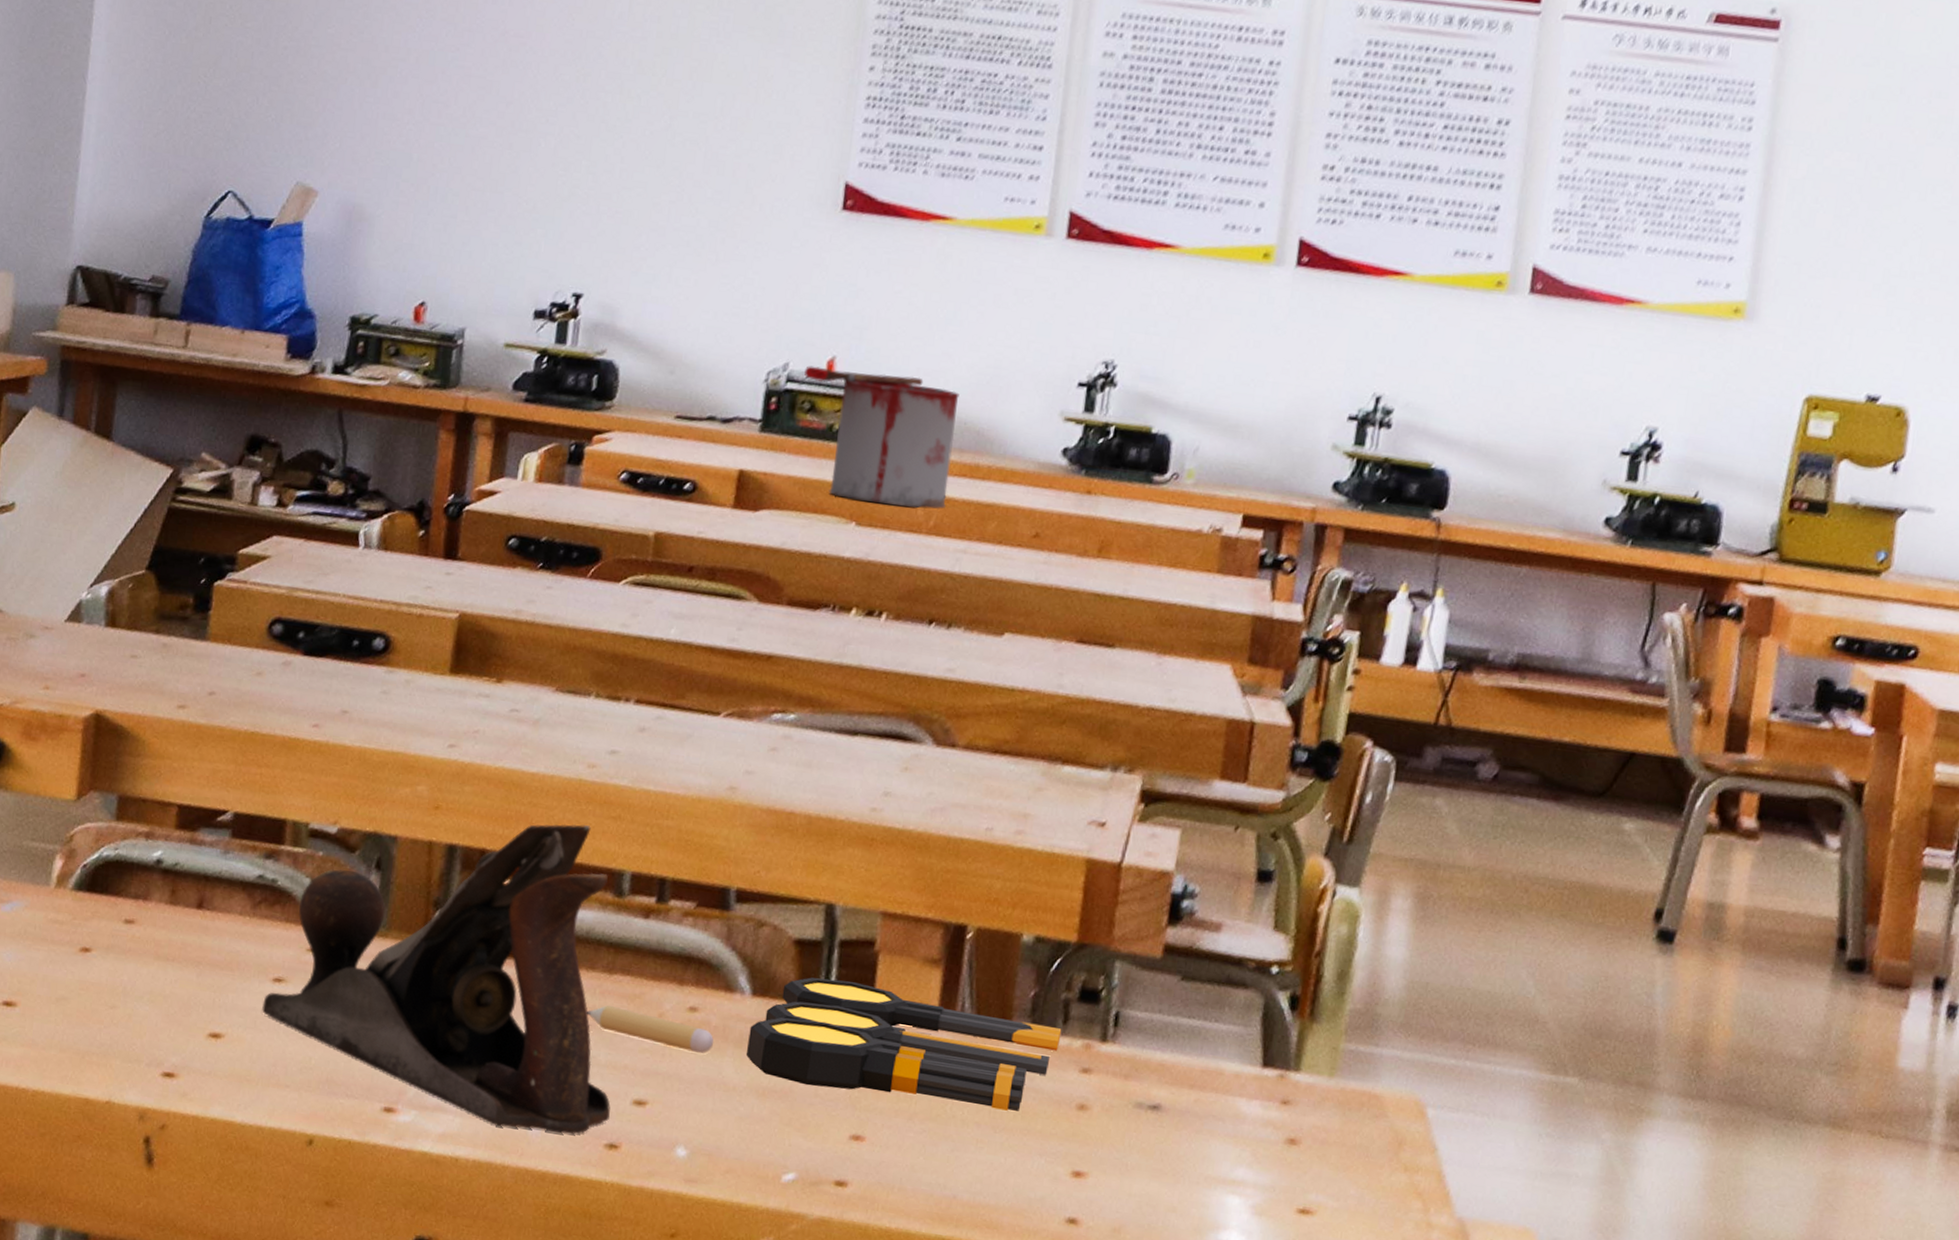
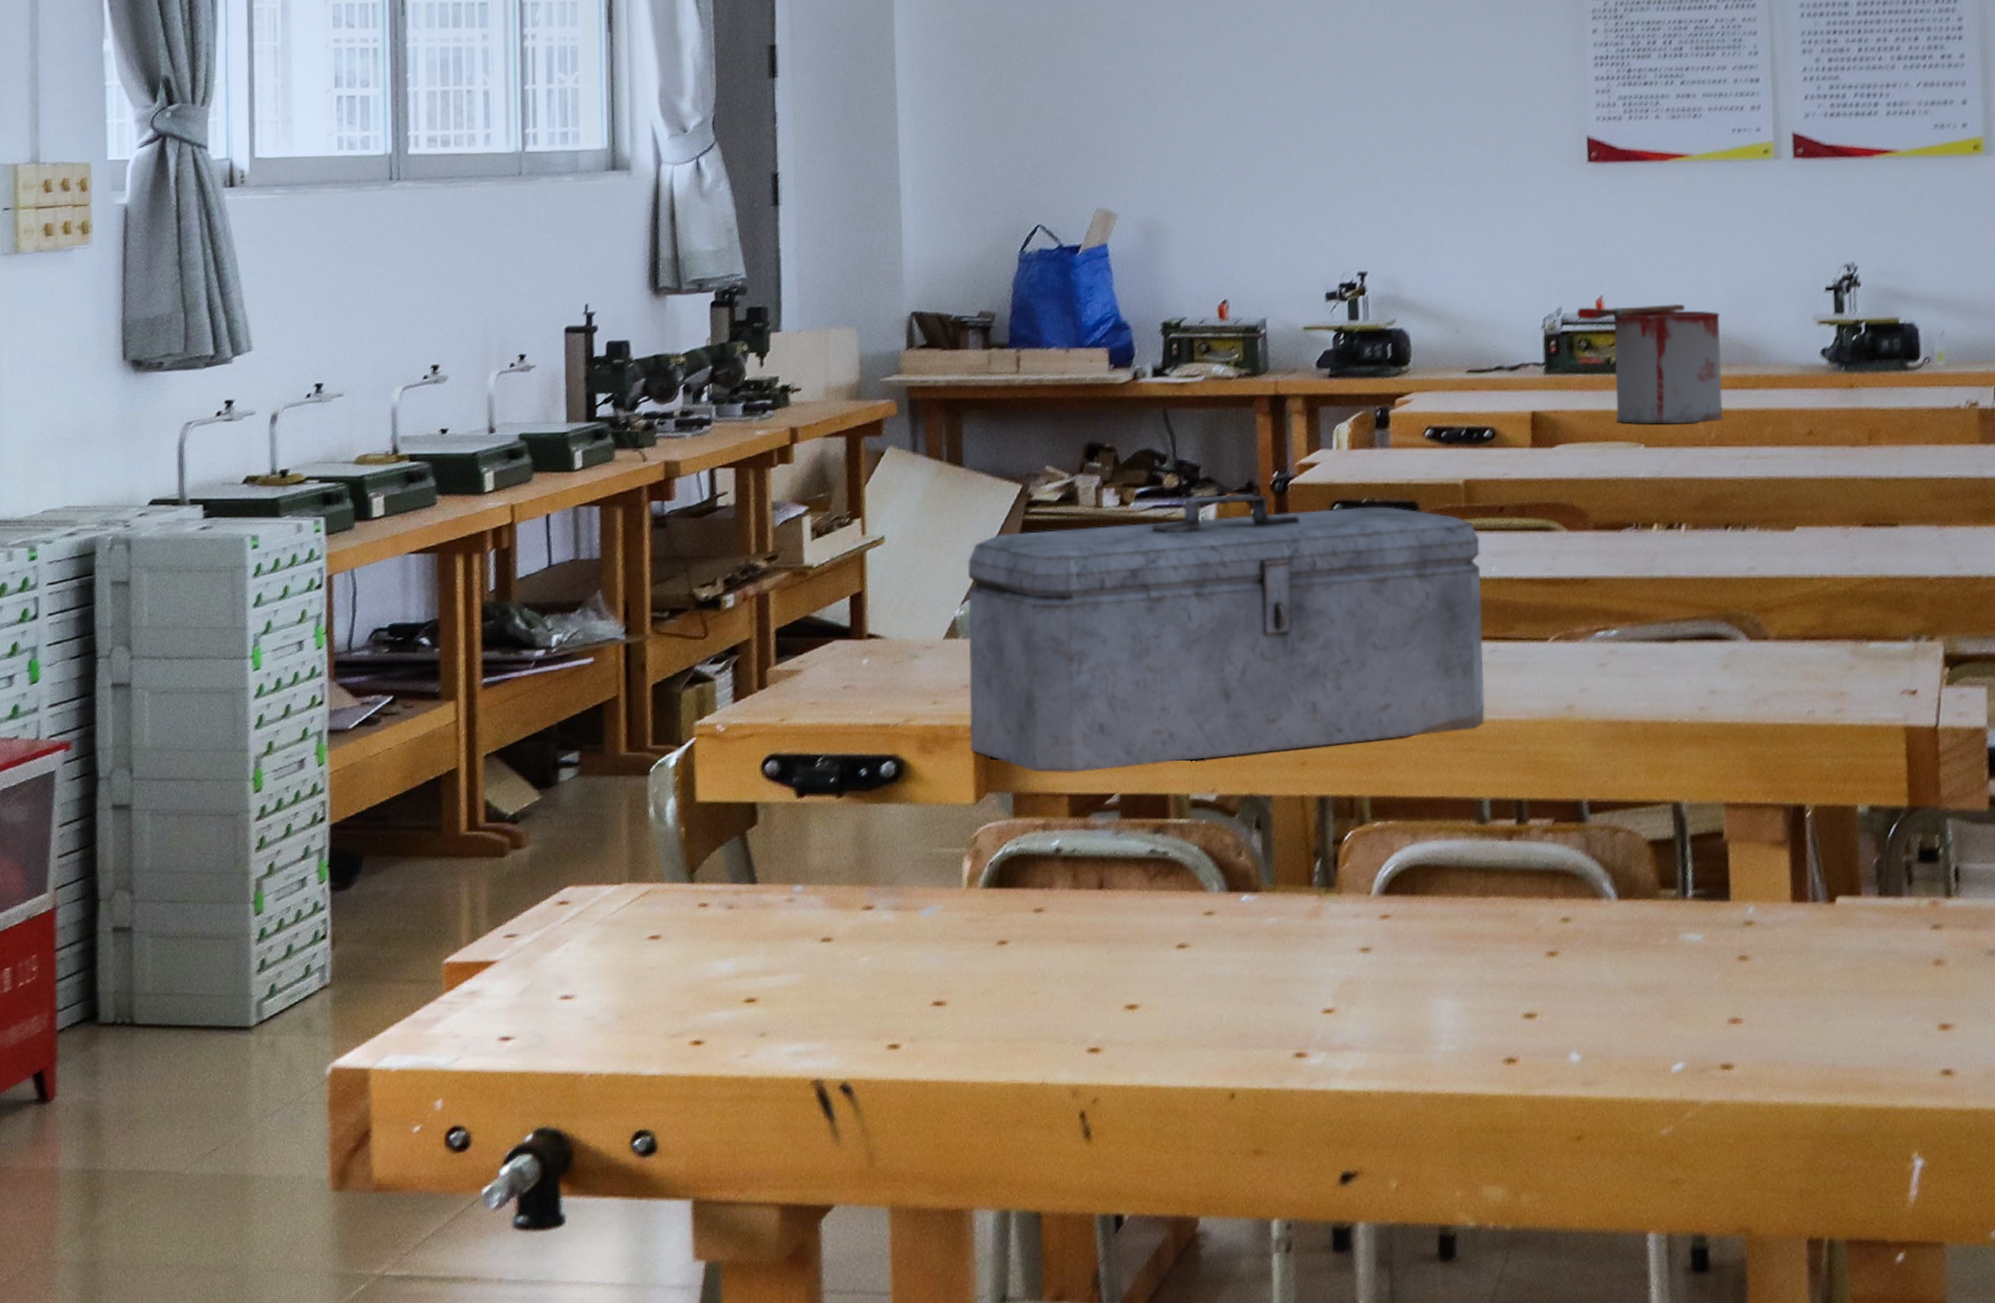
toolbox: none [79,508,662,798] -> present [967,493,1485,773]
hand plane: present [262,824,611,1134] -> none [1170,761,1504,1057]
pencil: present [587,1005,714,1054] -> none [1468,928,1590,961]
clamp: present [745,977,1062,1111] -> none [1620,873,1908,977]

